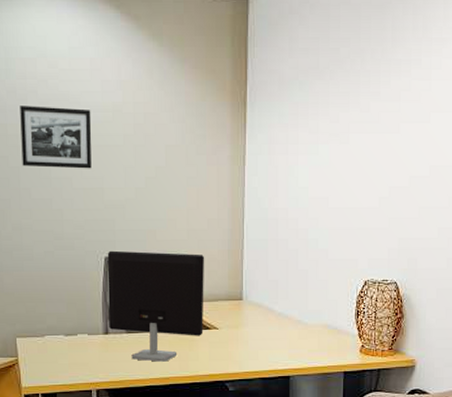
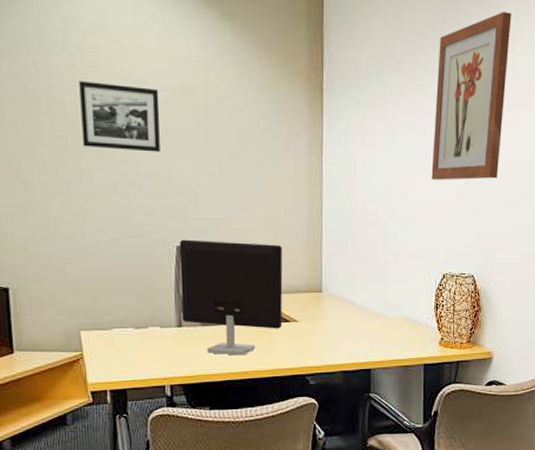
wall art: none [354,14,439,186] -> present [431,12,511,180]

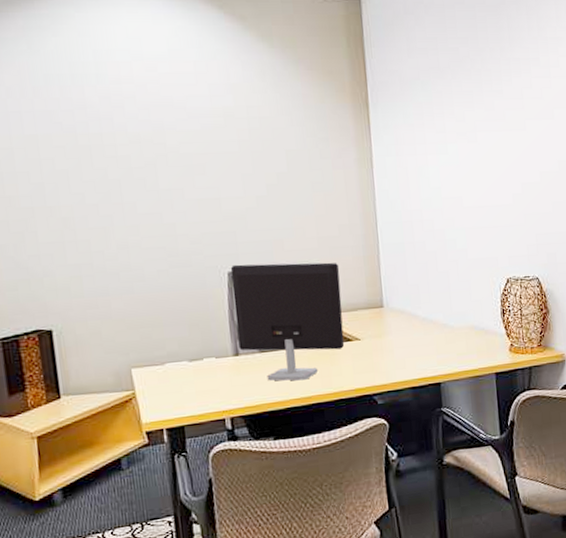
picture frame: present [79,81,160,152] -> none [116,112,205,179]
wall art: present [431,12,511,180] -> none [482,14,554,184]

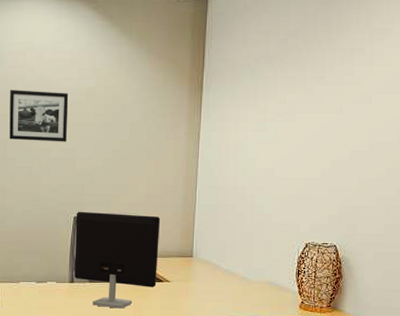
picture frame: none [116,112,205,179] -> present [9,90,69,142]

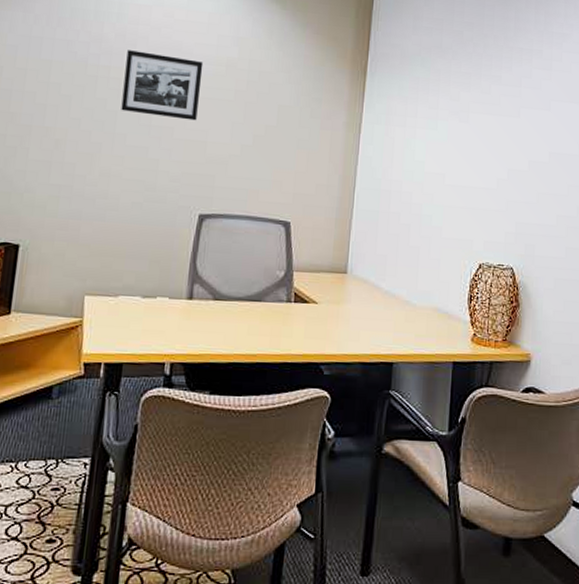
computer monitor: present [74,211,161,309] -> none [194,207,310,336]

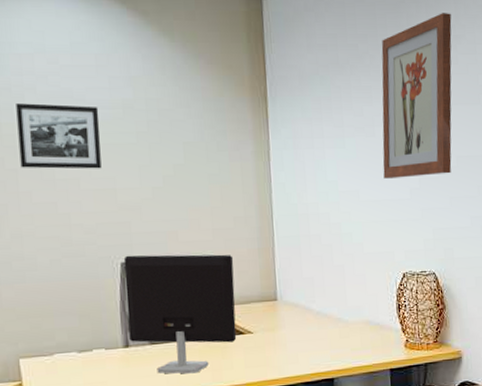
computer monitor: none [194,207,310,336] -> present [123,254,237,374]
wall art: none [472,10,560,169] -> present [381,13,452,179]

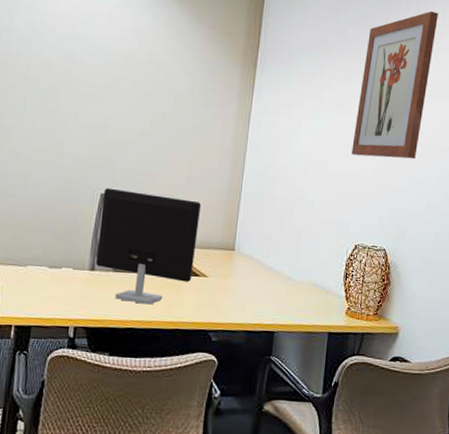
picture frame: present [16,103,102,169] -> none [30,40,106,107]

